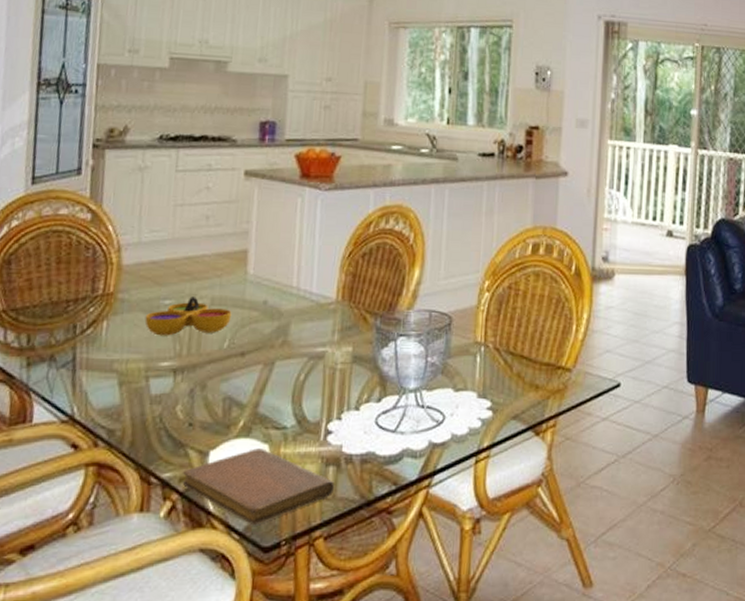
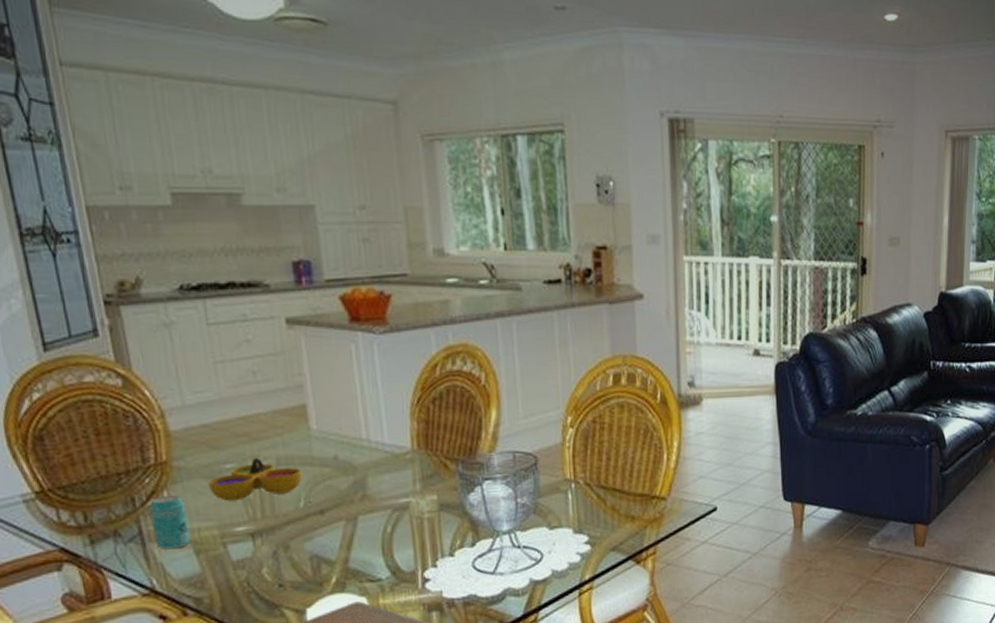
beverage can: none [85,326,120,378] -> present [150,496,191,550]

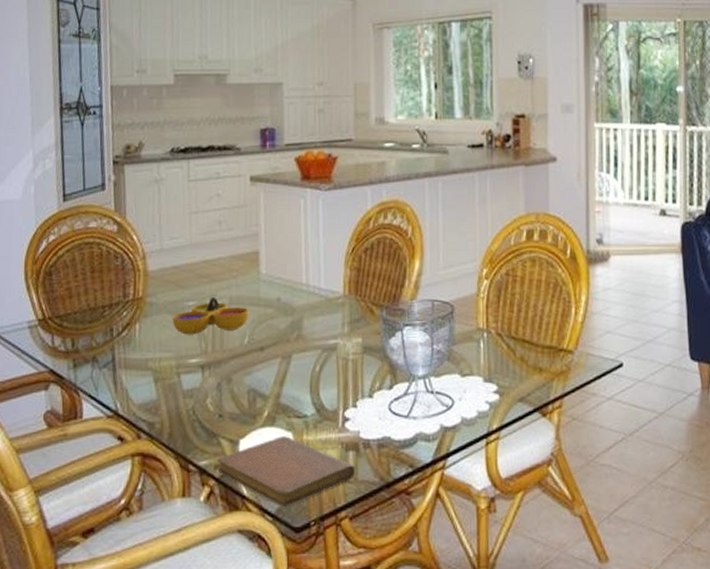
beverage can: present [150,496,191,550] -> none [123,328,153,376]

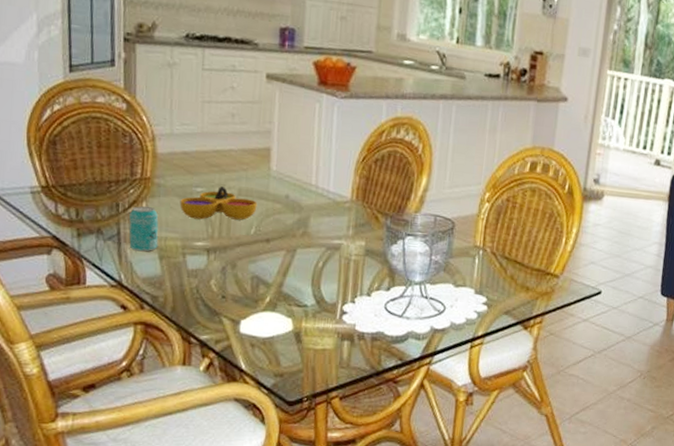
beverage can: none [123,328,153,376] -> present [129,206,159,252]
notebook: present [217,436,356,508] -> none [218,321,349,384]

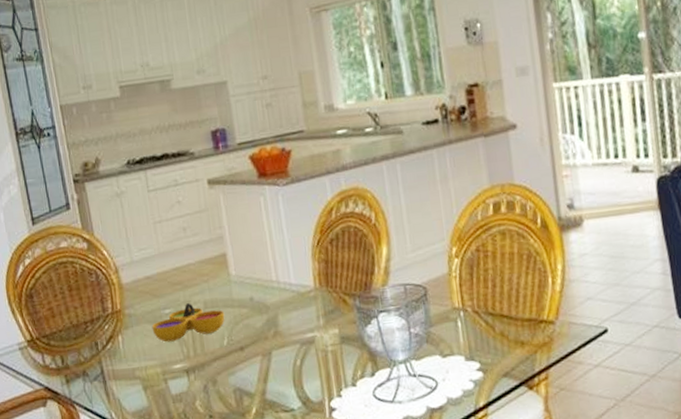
beverage can: present [129,206,159,252] -> none [109,339,140,387]

